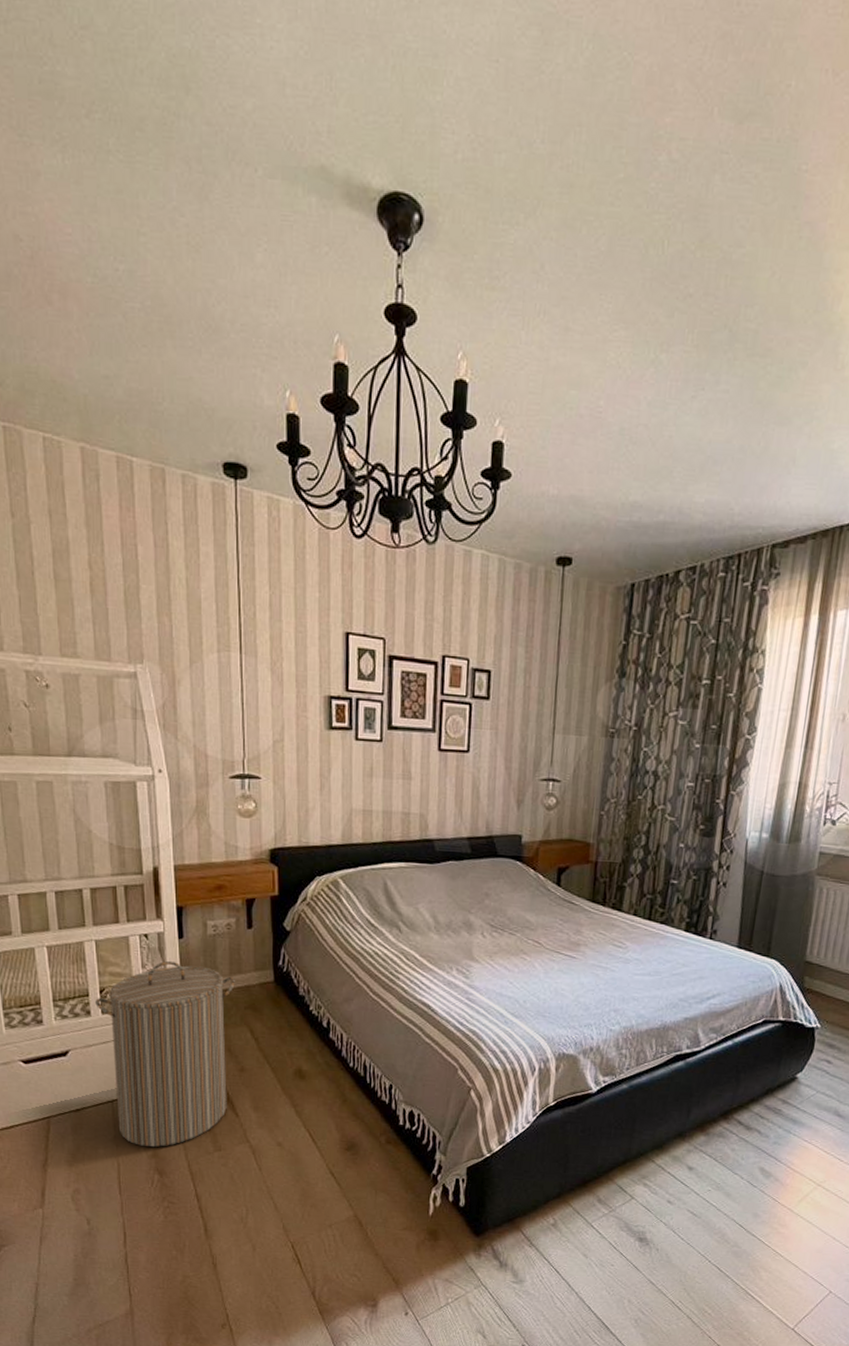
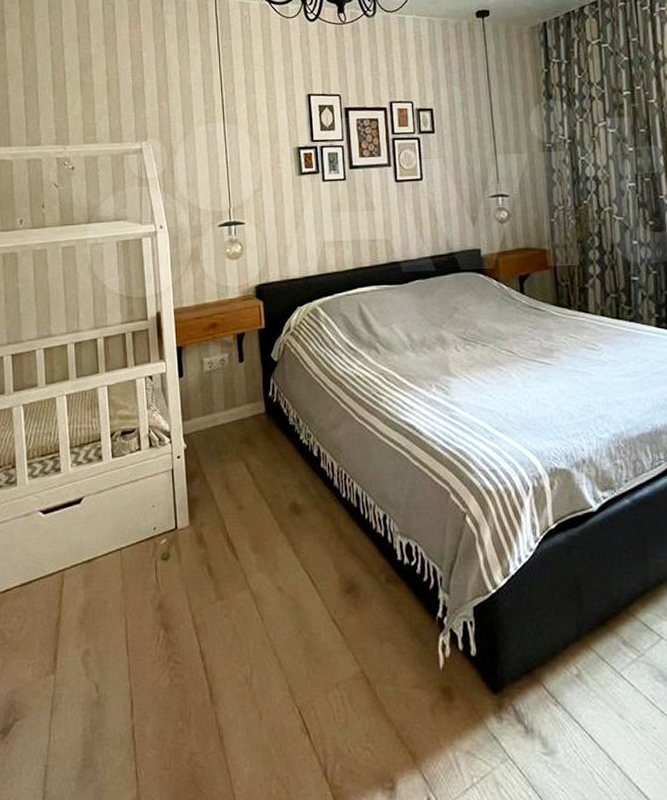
laundry hamper: present [95,960,235,1147] -> none [107,399,230,598]

